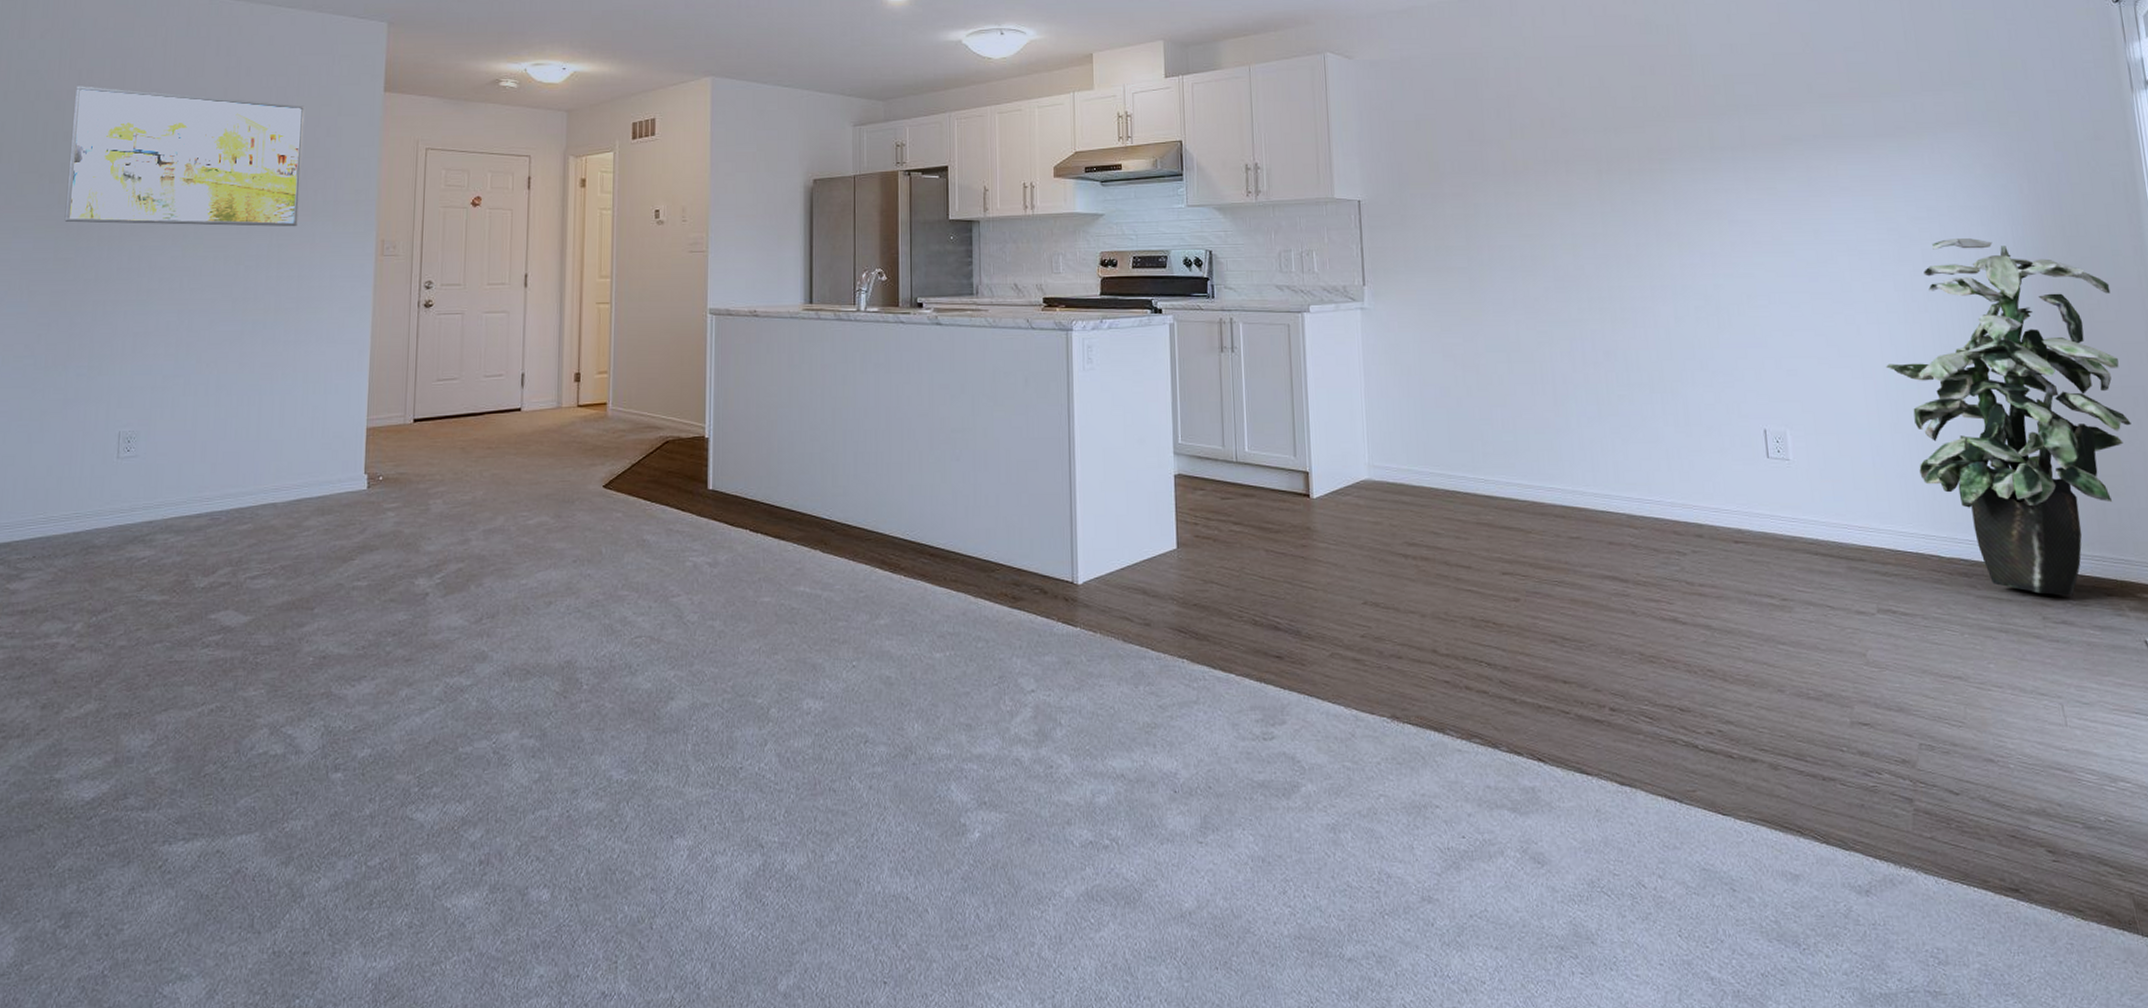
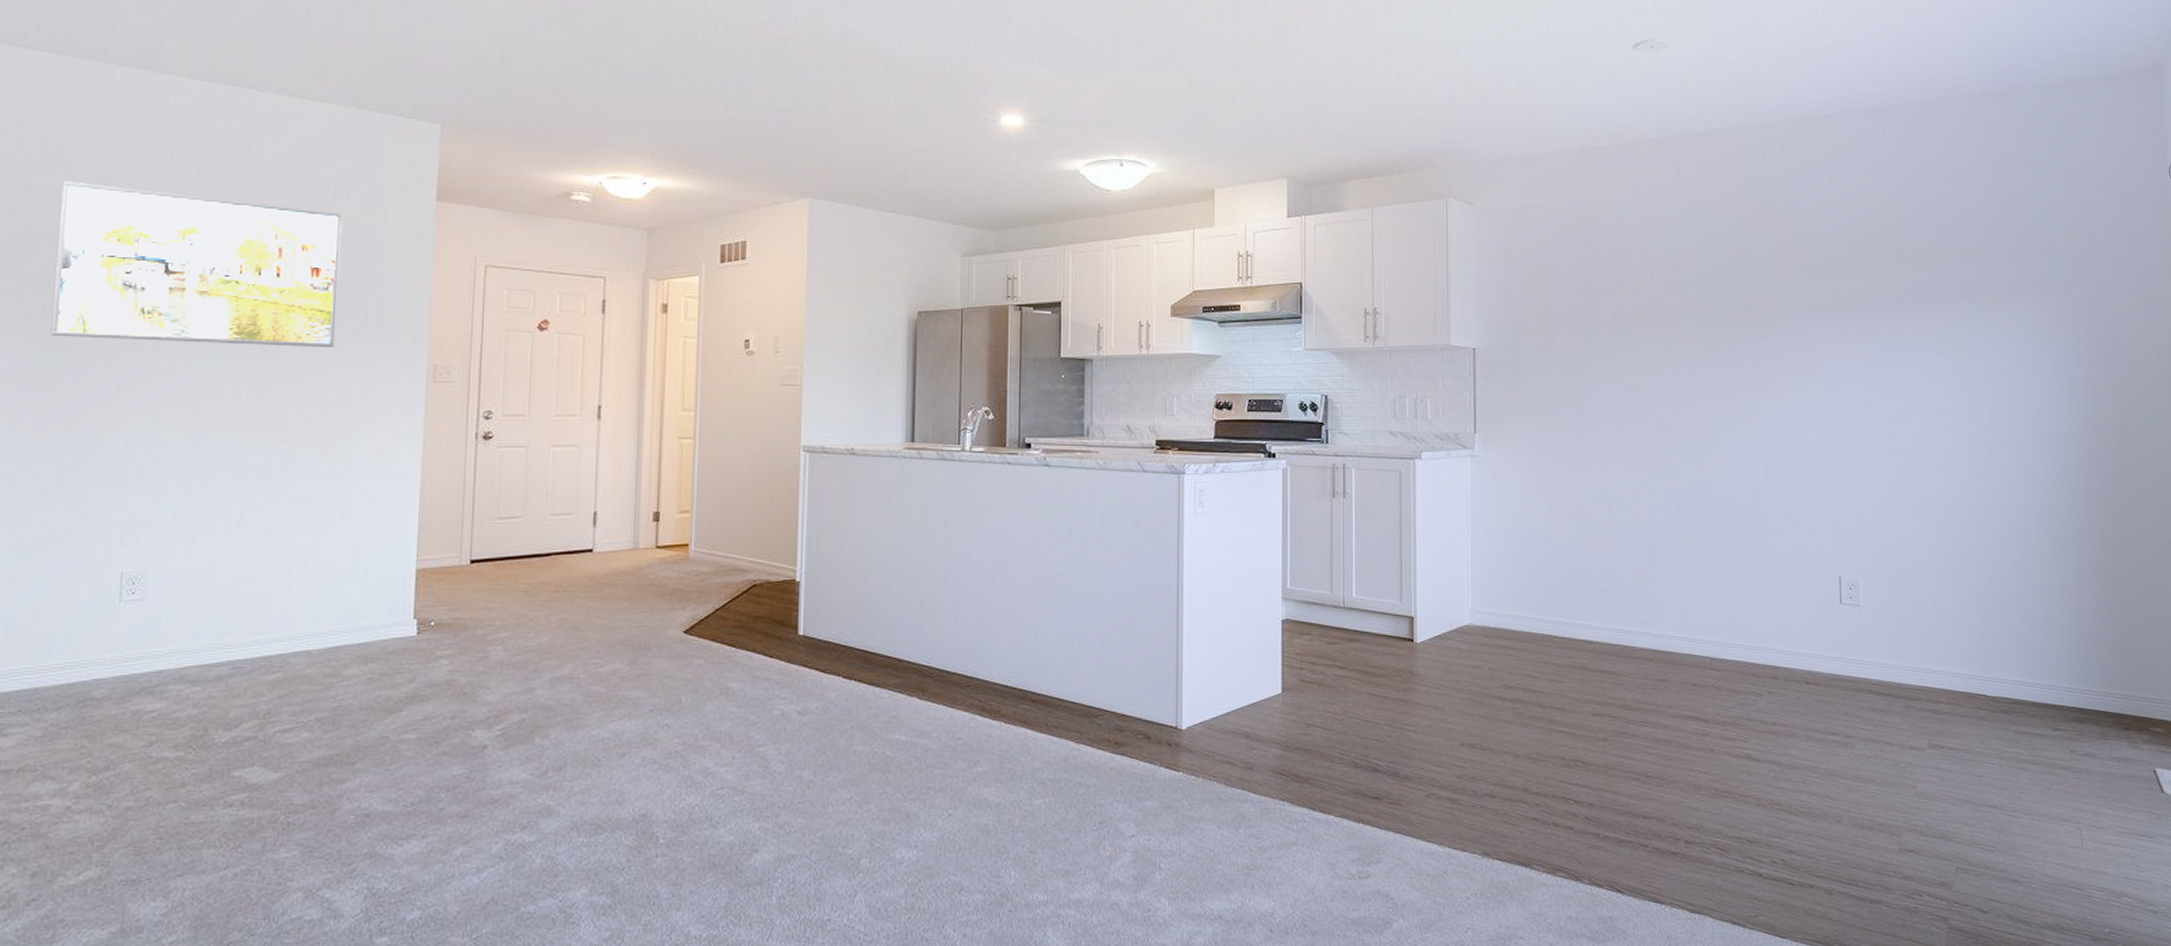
indoor plant: present [1885,238,2131,596] -> none [1950,399,2157,731]

